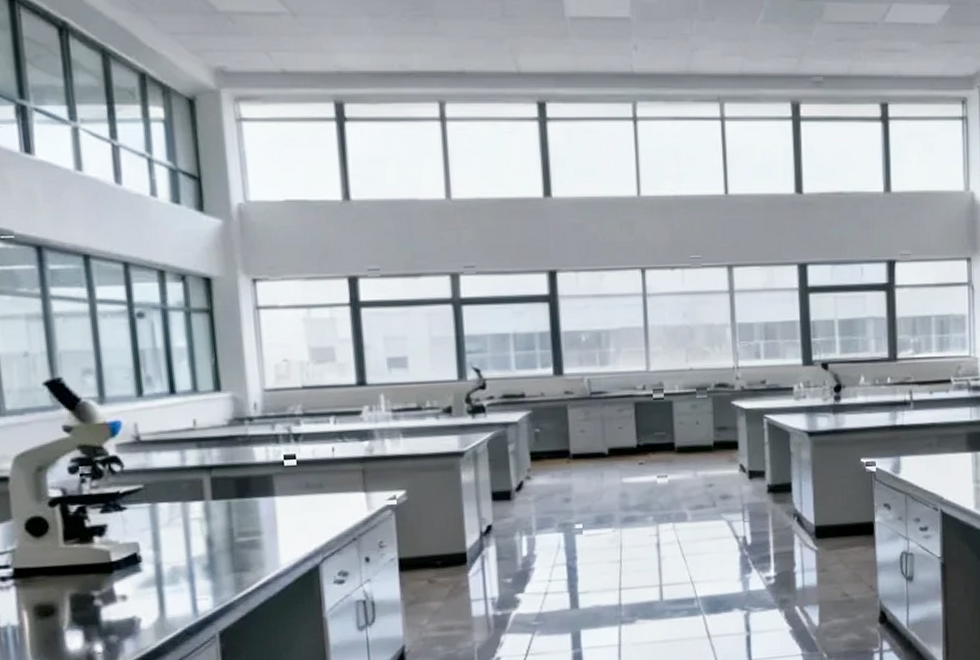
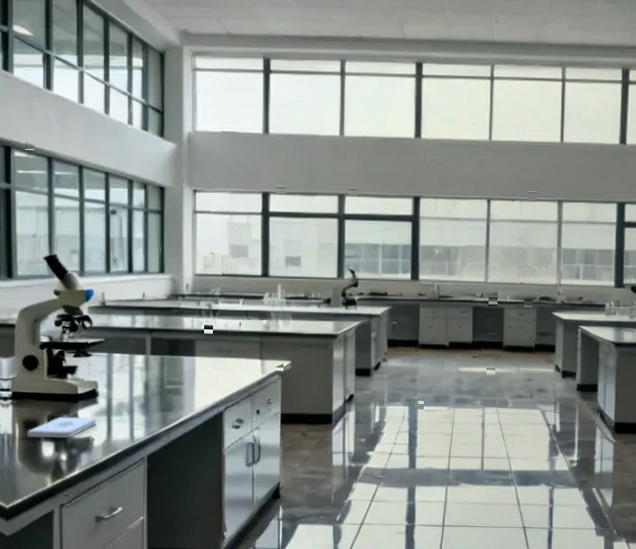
notepad: none [41,590,143,628] -> present [28,416,97,439]

